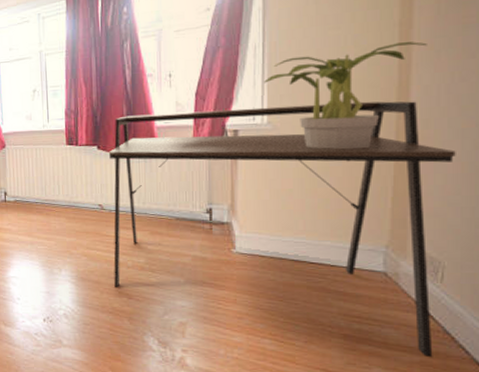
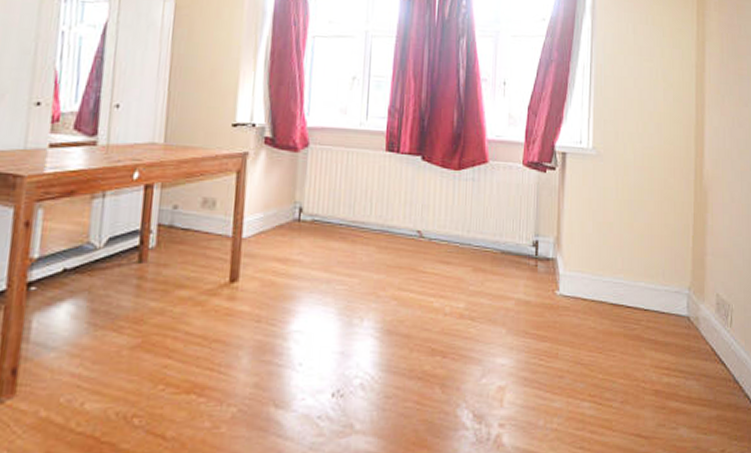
desk: present [109,101,456,358] -> none [427,123,738,411]
potted plant: present [264,41,427,149] -> none [591,83,715,184]

